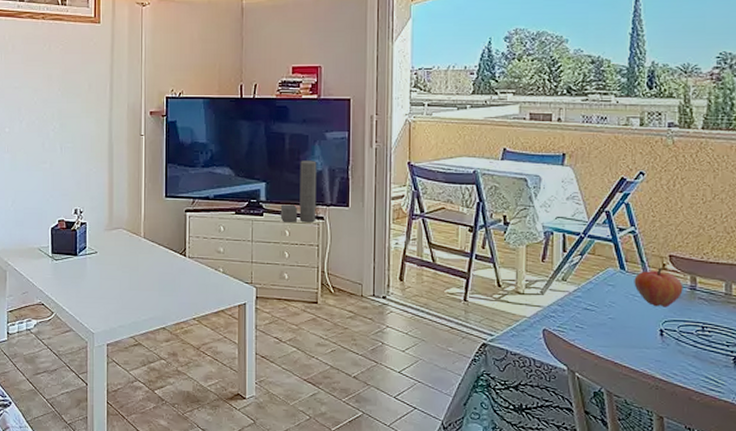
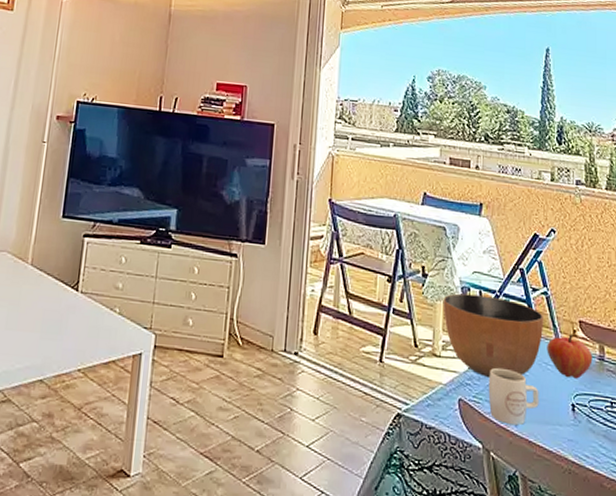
speaker: present [280,160,317,223] -> none [190,187,235,260]
bowl: none [525,237,630,311] -> present [443,293,543,379]
mug: none [573,300,626,350] -> present [488,367,539,426]

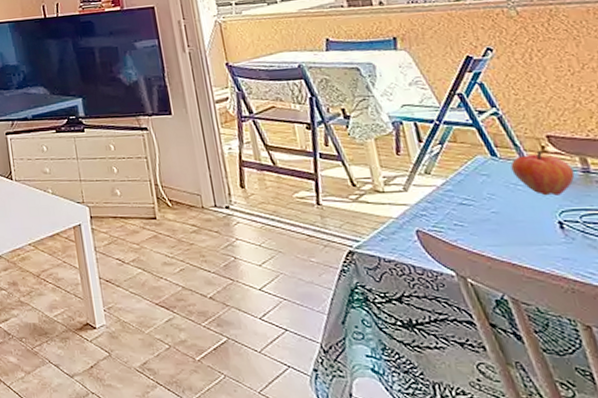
bowl: present [443,293,543,379] -> none [373,126,503,207]
mug: present [488,367,539,426] -> none [445,194,516,250]

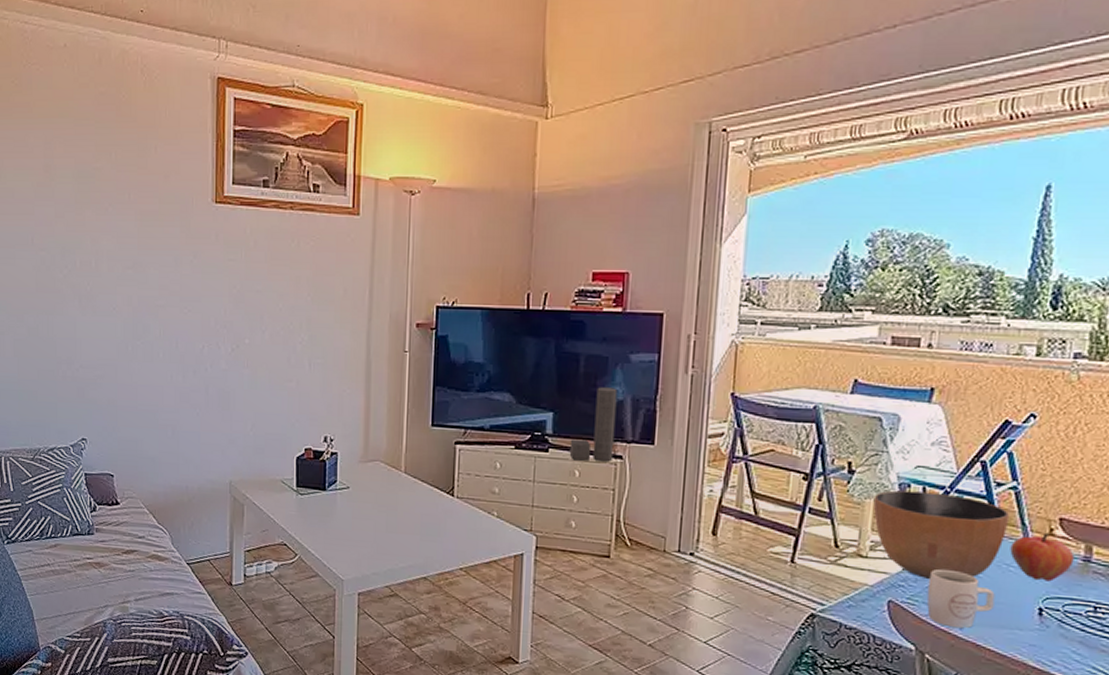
speaker: none [100,71,140,136] -> present [569,387,618,462]
bowl: none [373,126,503,207] -> present [873,490,1009,580]
mug: none [445,194,516,250] -> present [926,568,995,629]

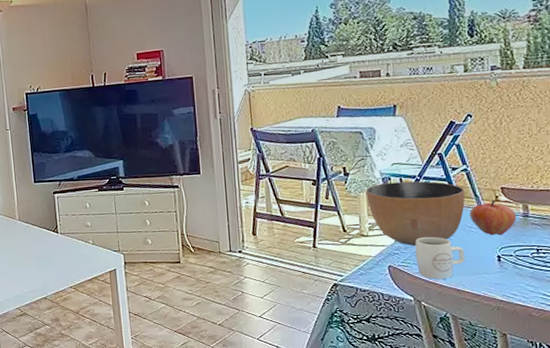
speaker: present [569,387,618,462] -> none [138,136,172,194]

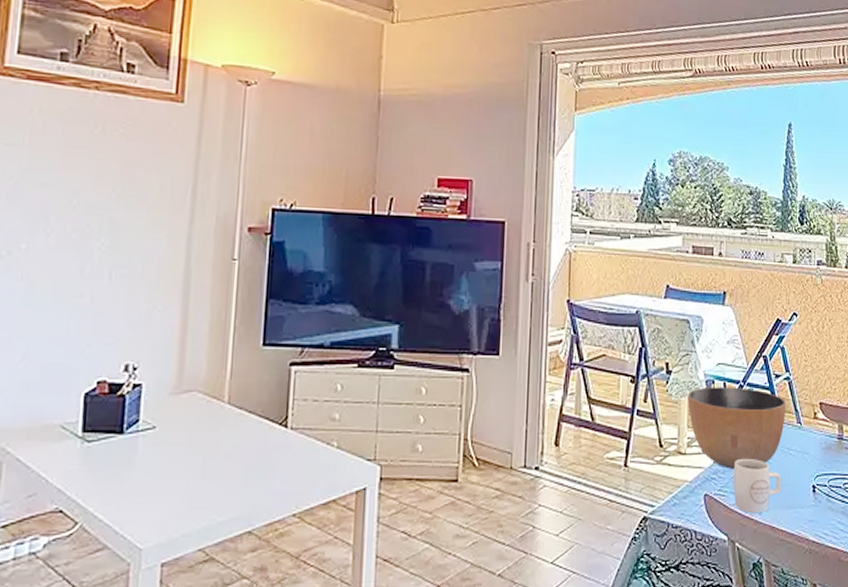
fruit: present [469,199,517,236] -> none [789,416,832,461]

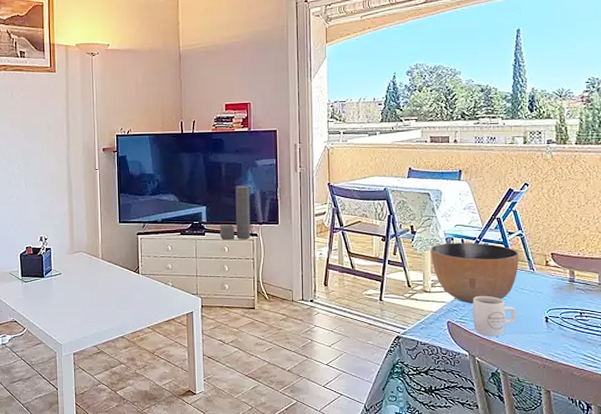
speaker: none [415,297,463,376] -> present [219,185,251,240]

